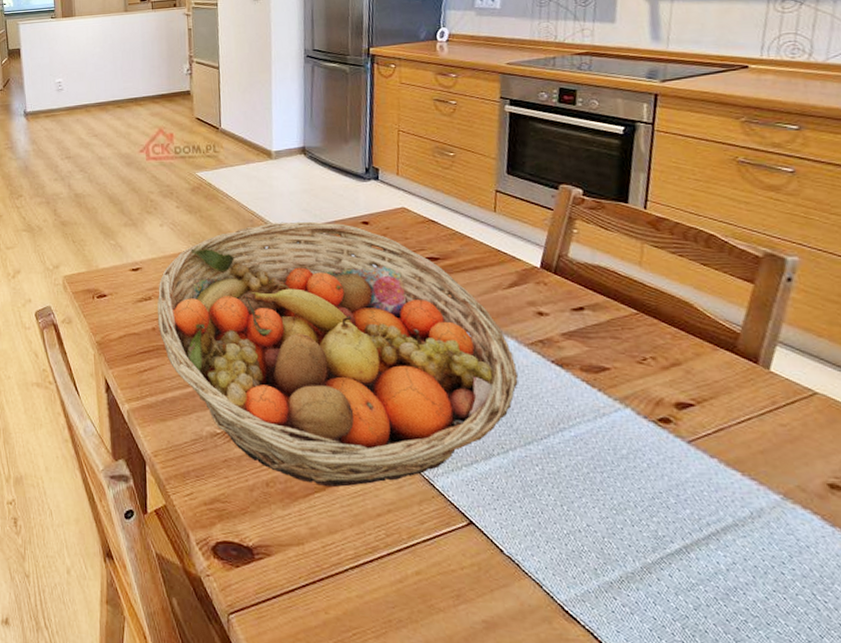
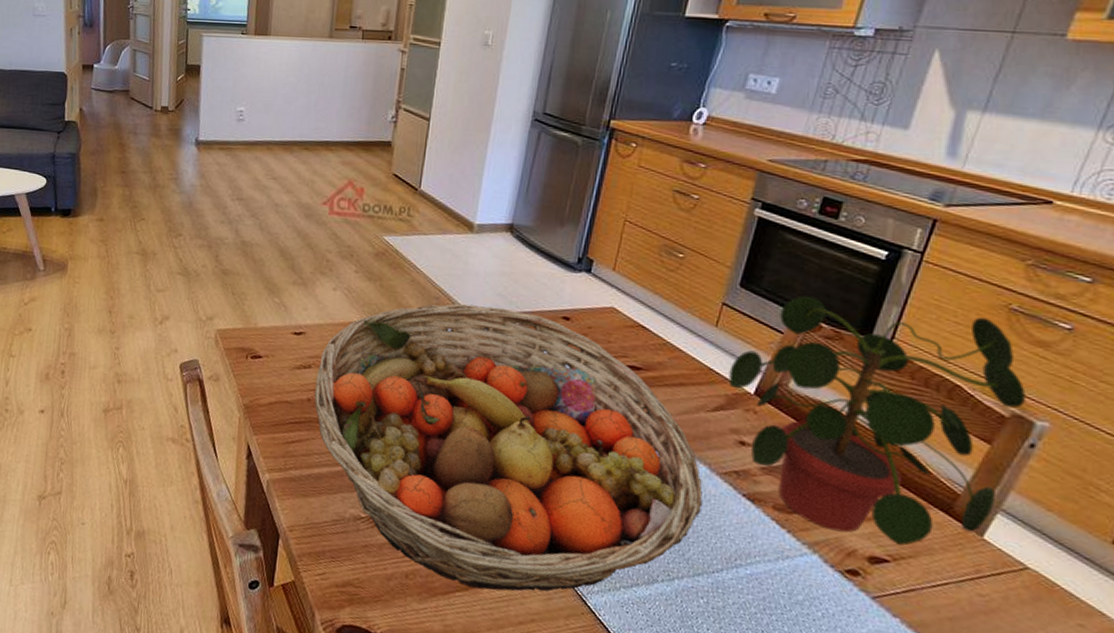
potted plant: none [514,171,773,388] -> present [728,295,1026,546]

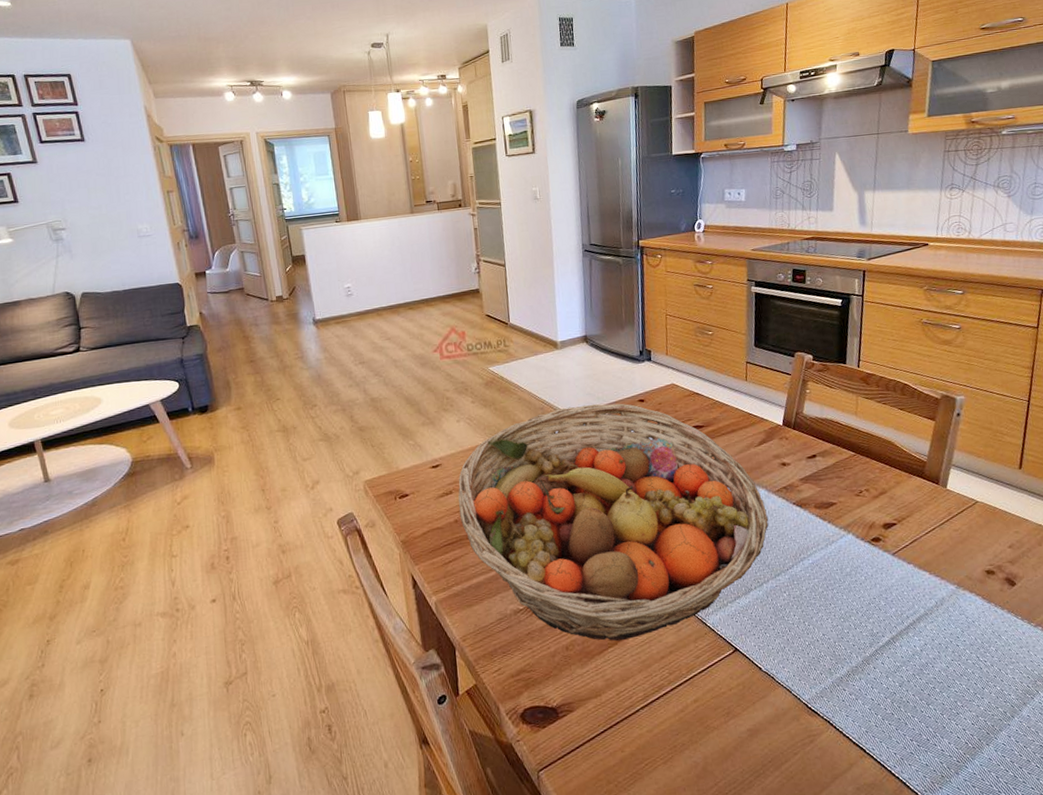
potted plant: present [728,295,1026,546] -> none [762,332,948,513]

